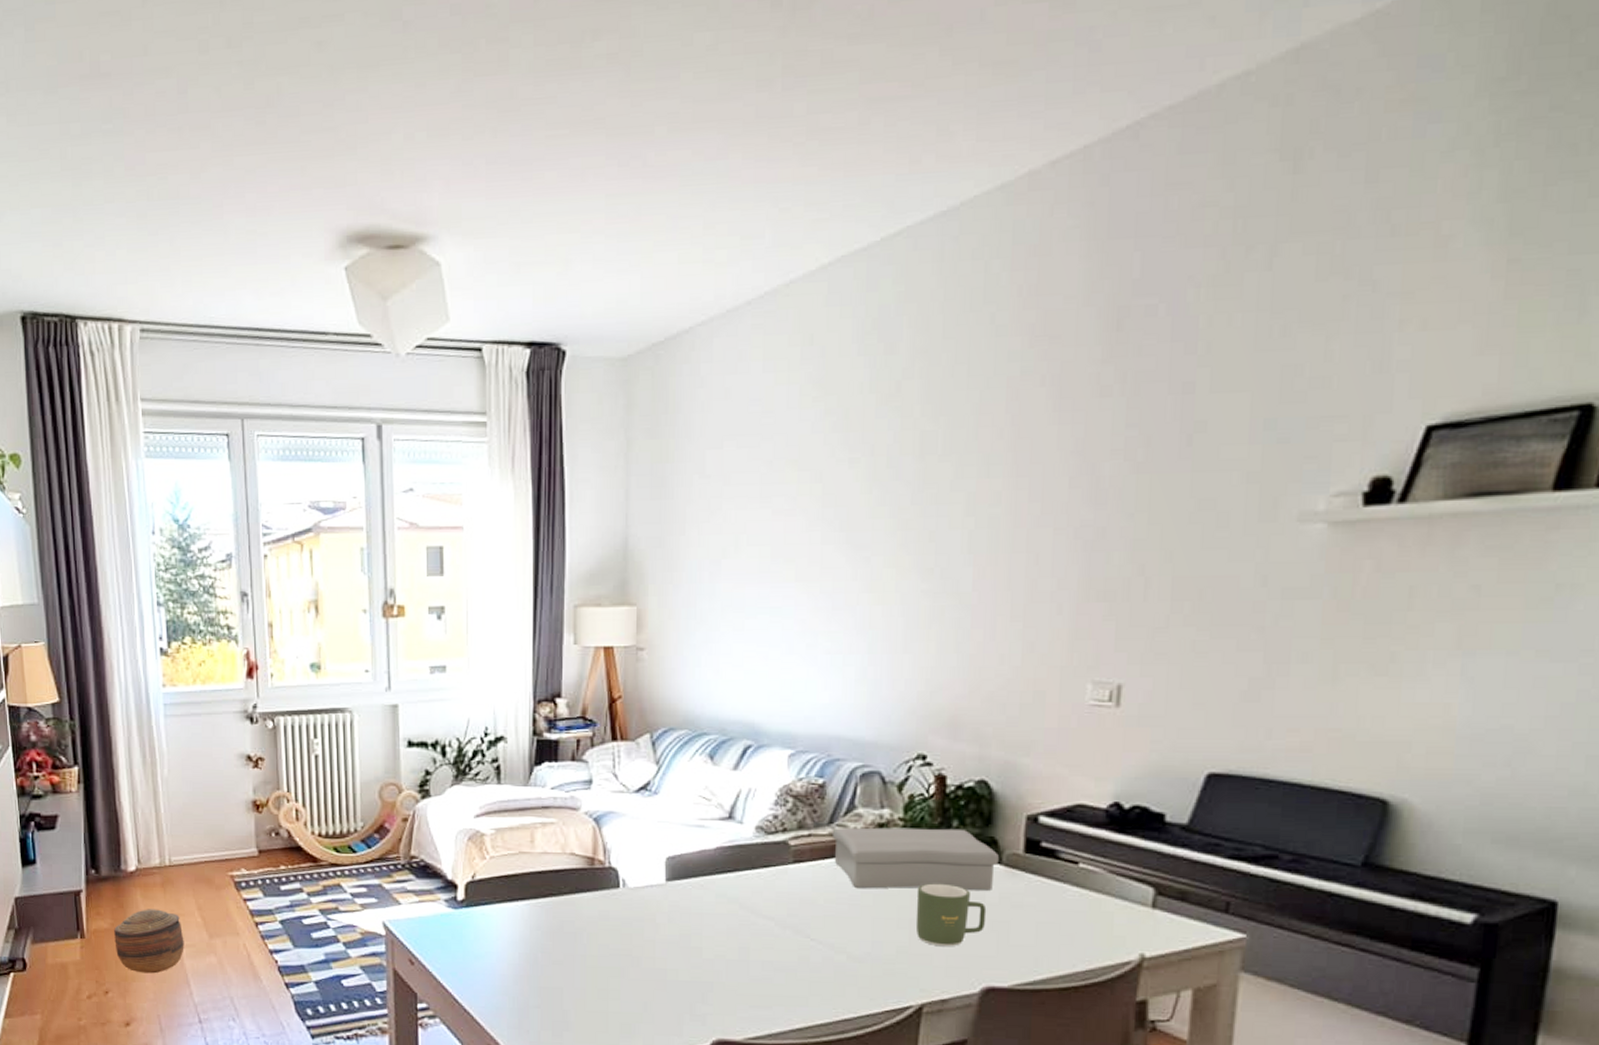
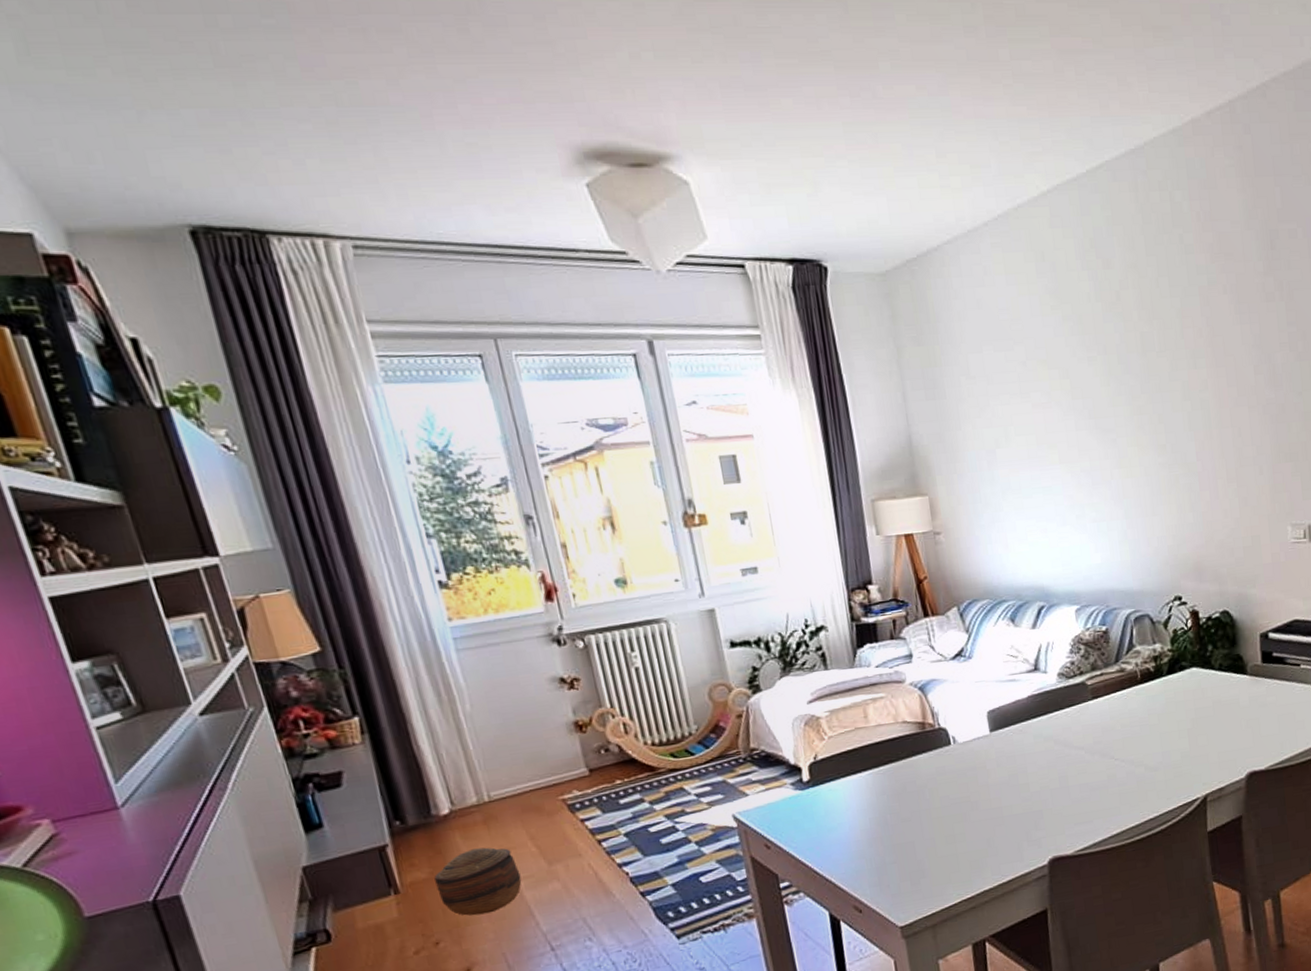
decorative box: present [831,827,1000,890] -> none [1119,651,1246,711]
mug: present [915,883,987,947] -> none [1189,696,1243,747]

